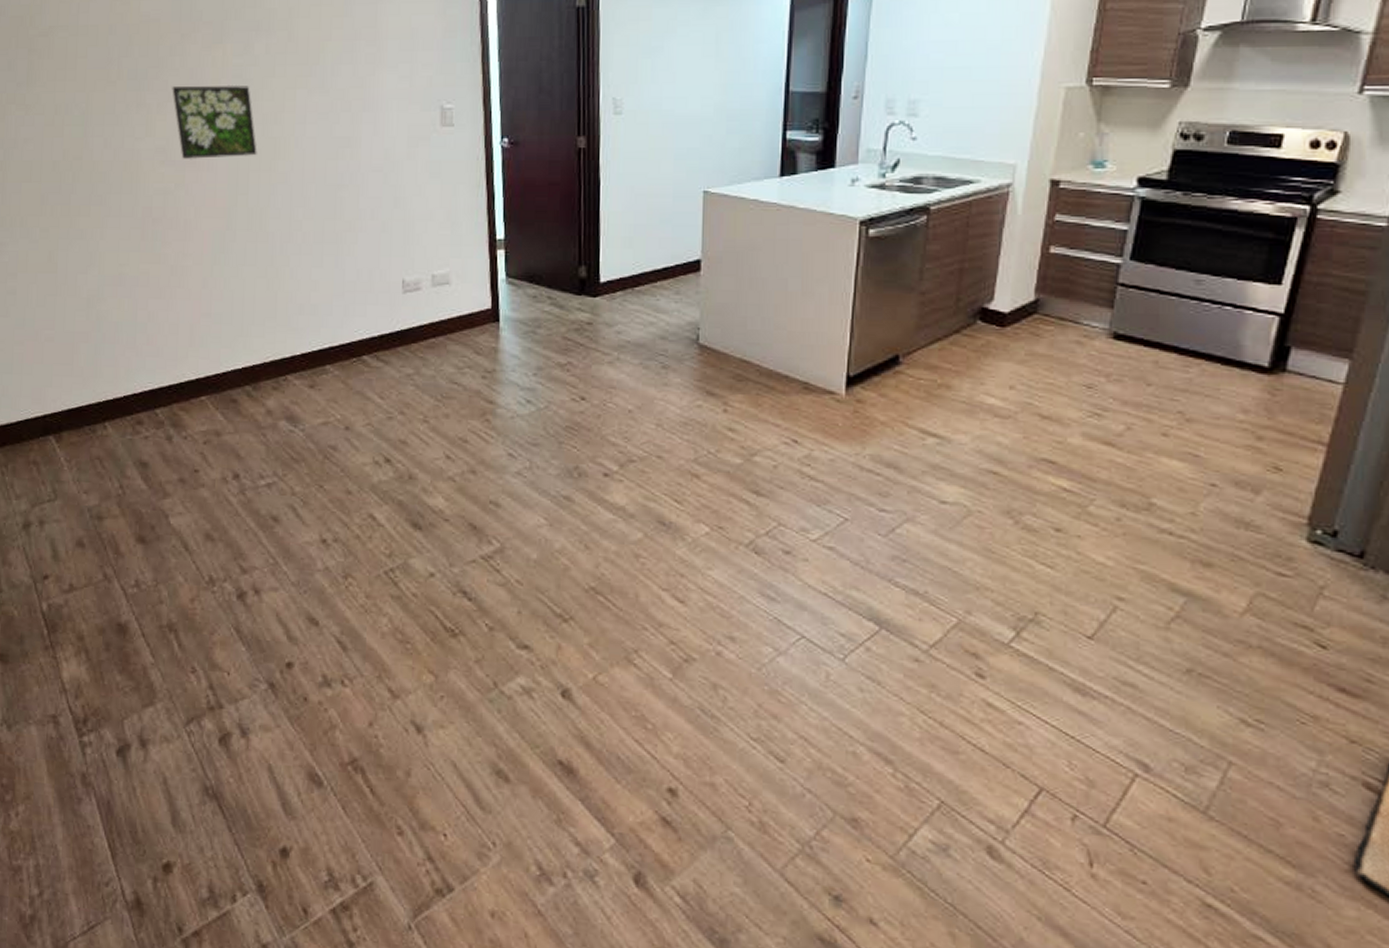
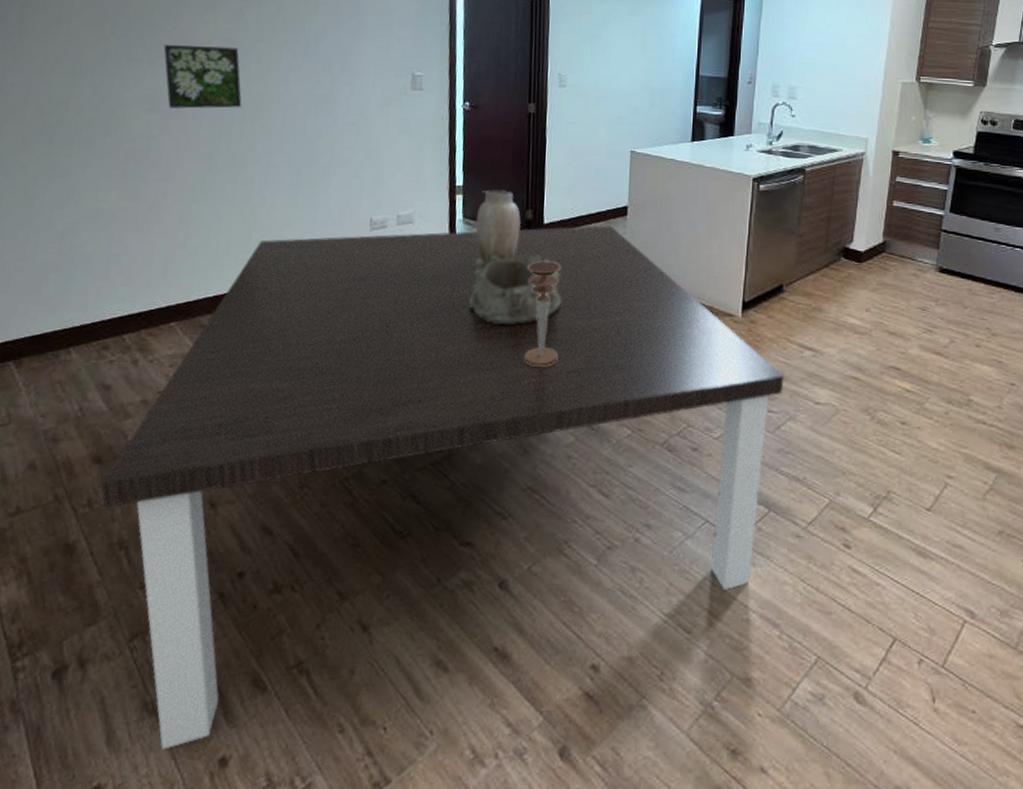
dining table: none [146,283,901,835] -> present [100,225,784,750]
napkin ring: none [516,320,623,403] -> present [468,254,561,326]
vase: none [521,243,574,332] -> present [475,189,522,265]
candlestick: none [582,328,621,451] -> present [524,261,560,367]

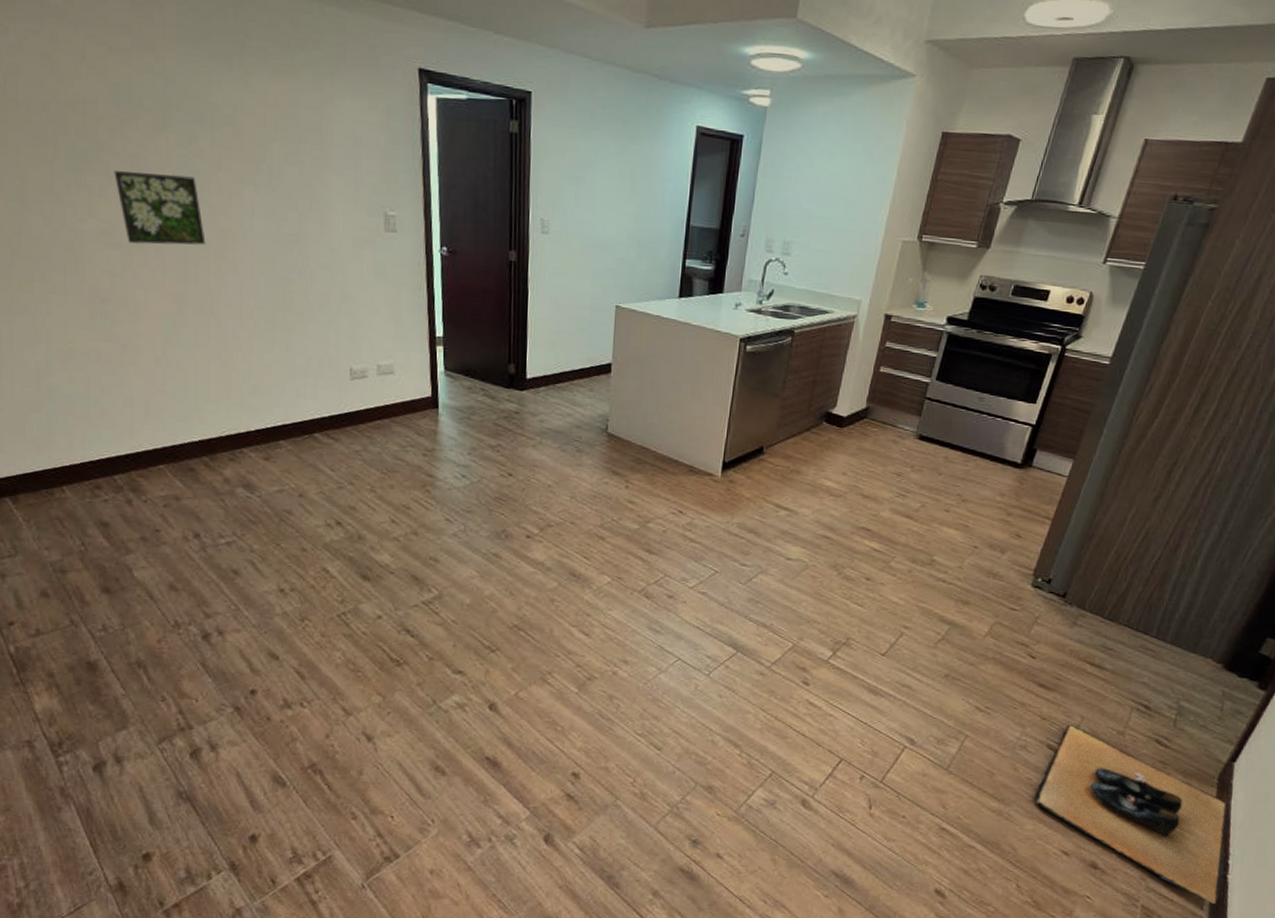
dining table: present [100,225,784,750] -> none [112,382,759,828]
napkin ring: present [468,254,561,326] -> none [453,408,544,478]
vase: present [475,189,522,265] -> none [457,341,504,418]
candlestick: present [524,261,560,367] -> none [509,416,543,518]

